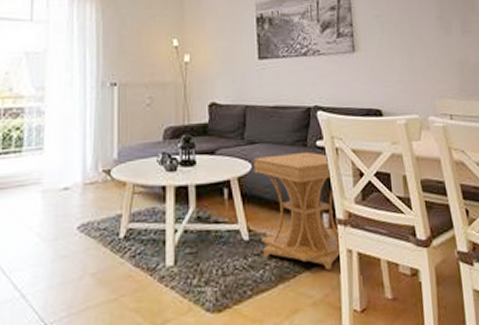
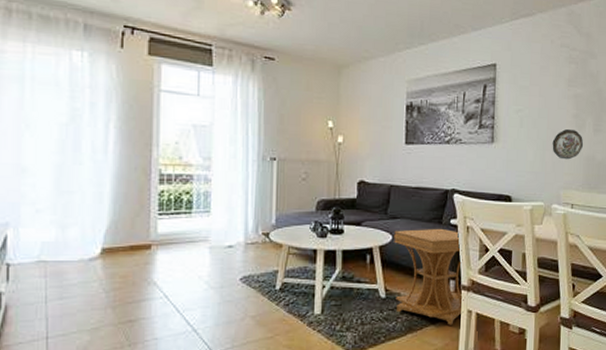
decorative plate: none [419,32,454,66] -> present [552,128,584,160]

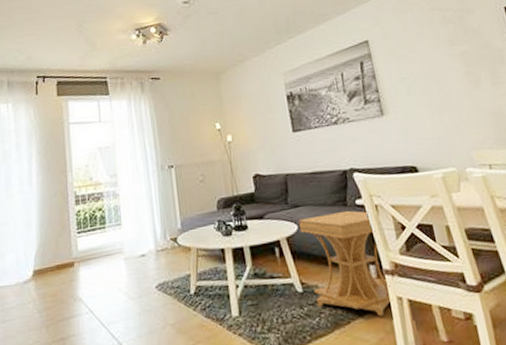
decorative plate: present [552,128,584,160] -> none [448,87,486,120]

